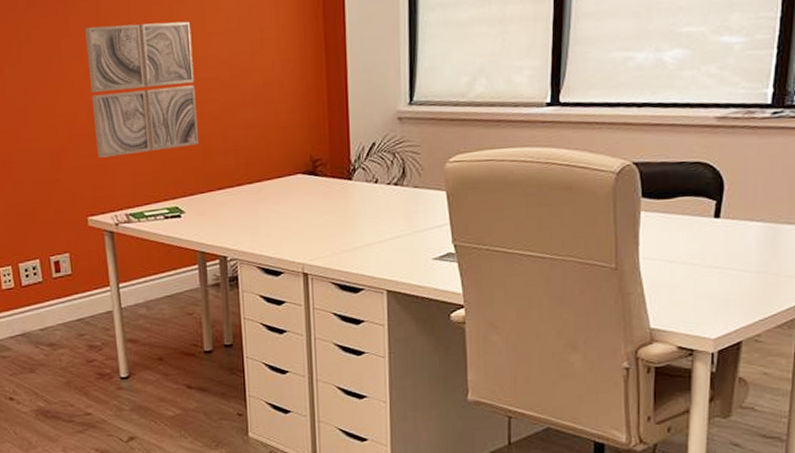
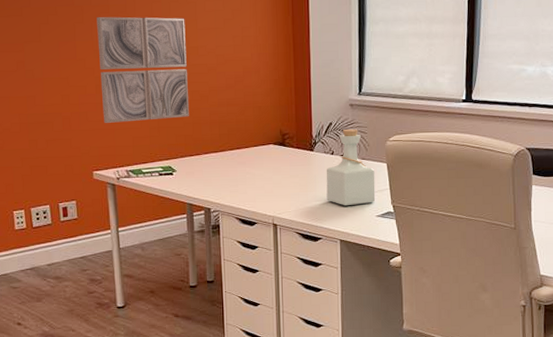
bottle: none [368,149,432,248] -> present [326,129,376,206]

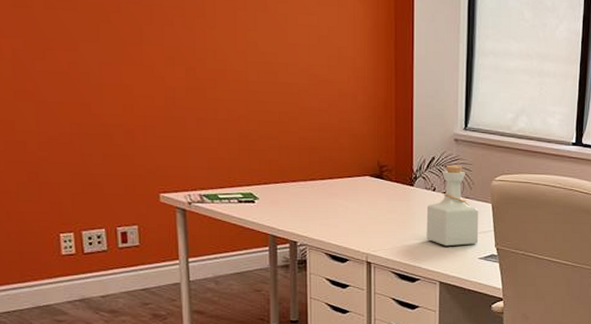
wall art: present [97,16,190,123] -> none [169,20,276,141]

